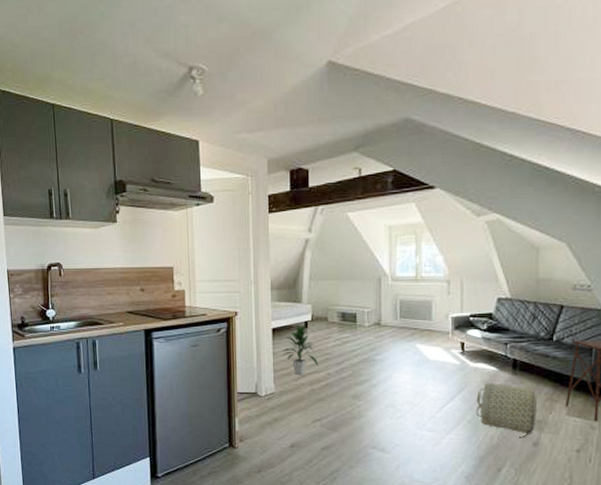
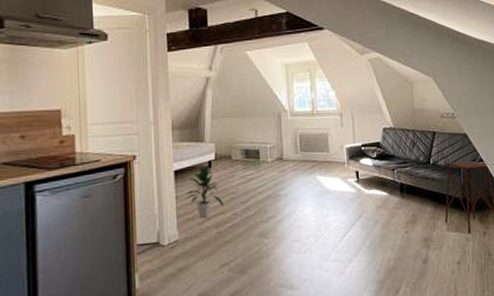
basket: present [475,379,538,437] -> none [372,202,424,256]

